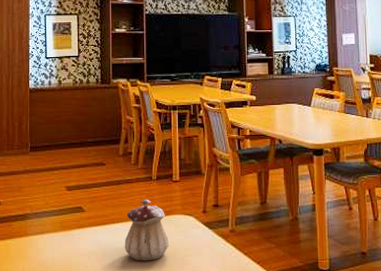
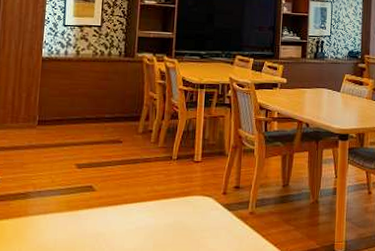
teapot: present [124,199,169,261] -> none [136,179,185,243]

